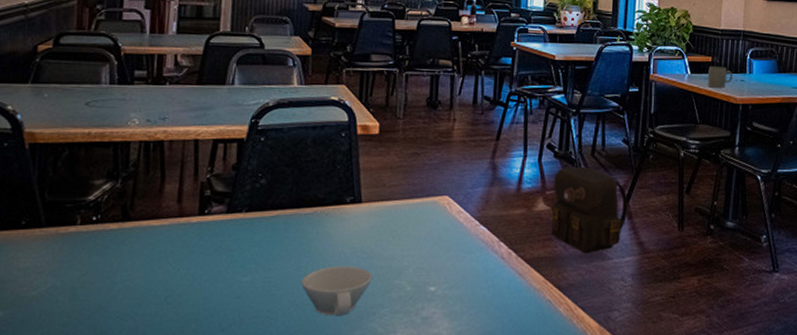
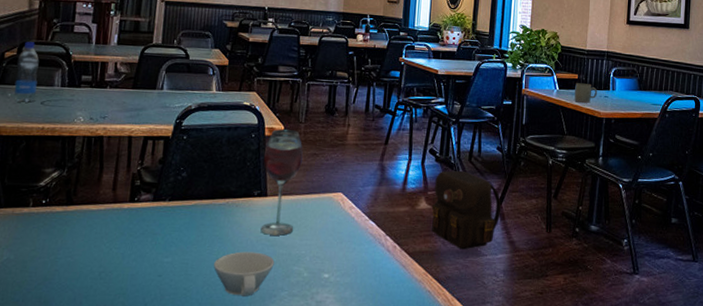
bottle: none [51,32,81,105] -> present [14,42,39,103]
wineglass: none [355,126,402,246] -> present [260,128,303,236]

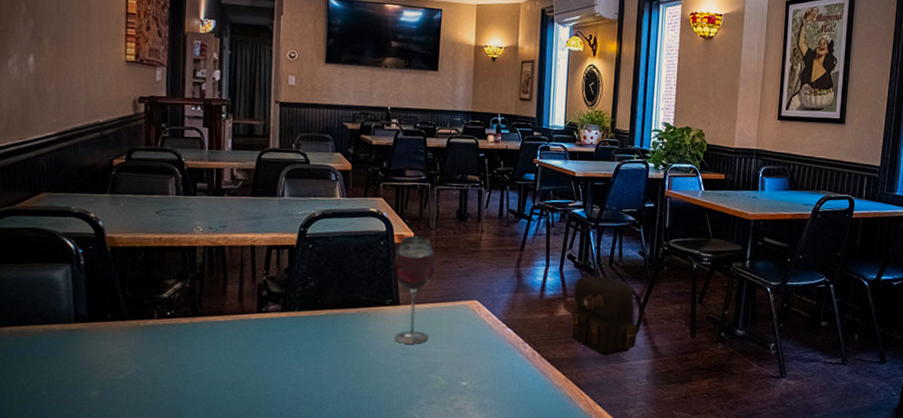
bottle: present [14,42,39,103] -> none [126,148,151,213]
cup: present [214,251,275,297] -> none [348,360,411,405]
mug: present [574,83,598,103] -> none [721,183,746,204]

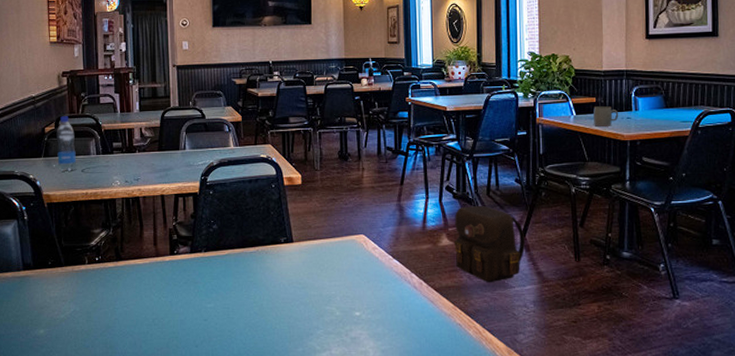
bottle: none [126,148,151,213] -> present [56,116,76,173]
wineglass: present [393,235,435,344] -> none [285,177,322,278]
mug: none [721,183,746,204] -> present [593,106,619,127]

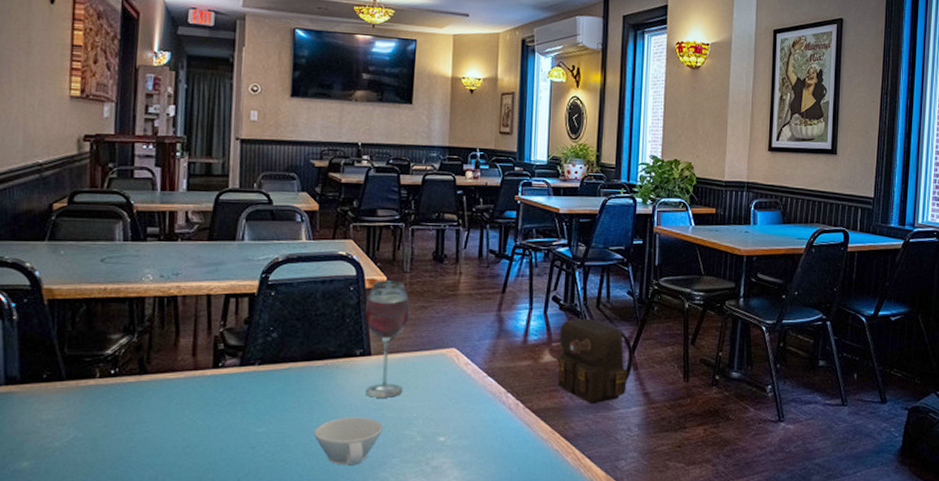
bottle: present [56,116,76,173] -> none [67,190,95,261]
cup: none [252,295,308,336] -> present [314,417,383,466]
wineglass: none [285,177,322,278] -> present [364,279,410,398]
mug: present [593,106,619,127] -> none [712,218,737,240]

